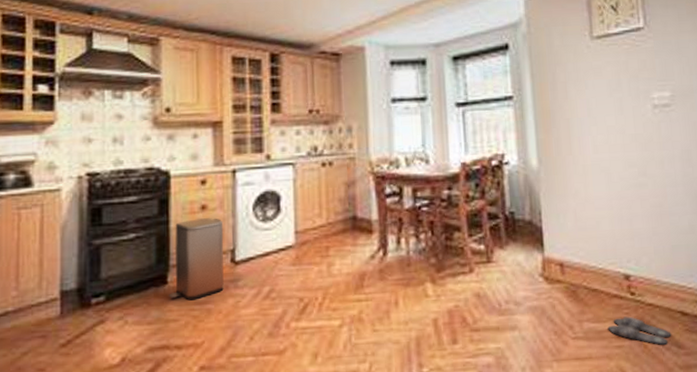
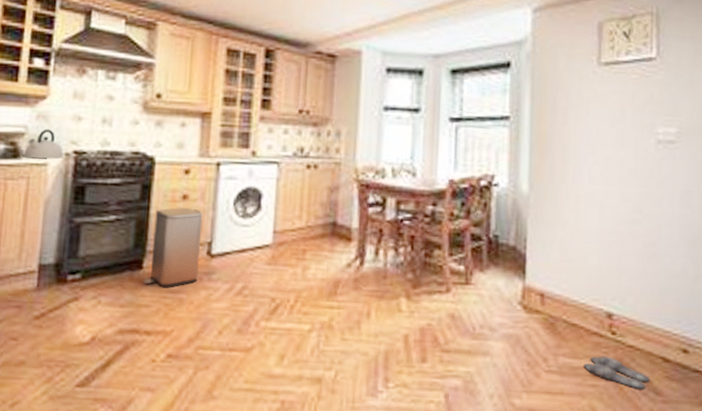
kettle: none [34,154,77,186] -> present [23,129,64,160]

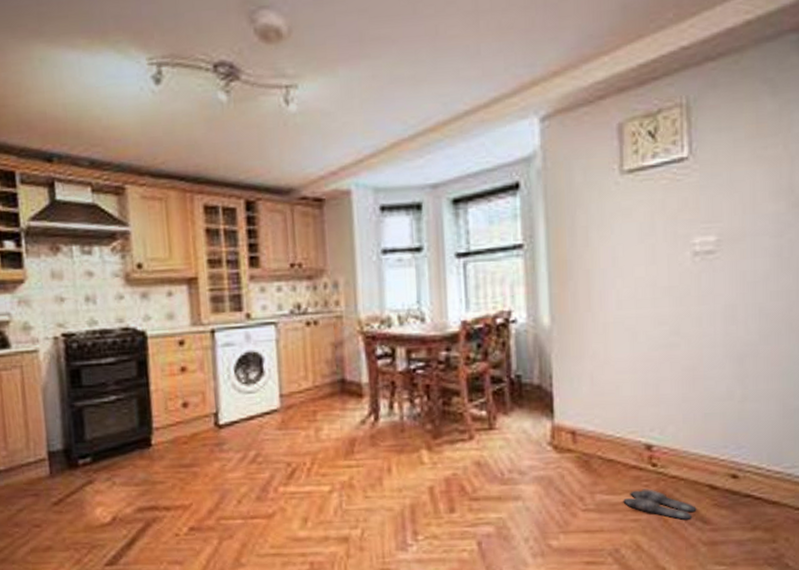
kettle: present [23,129,64,160] -> none [11,314,53,347]
pedal bin: present [143,207,203,288] -> none [154,380,209,463]

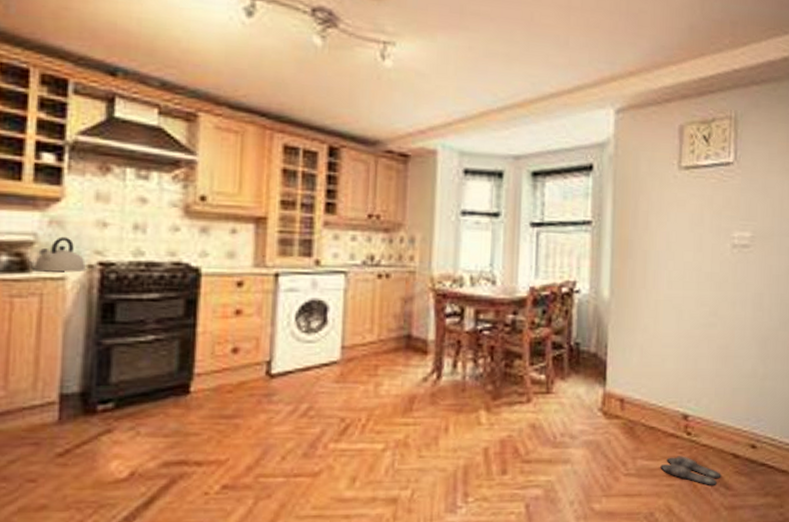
kettle: none [11,314,53,347] -> present [33,236,87,273]

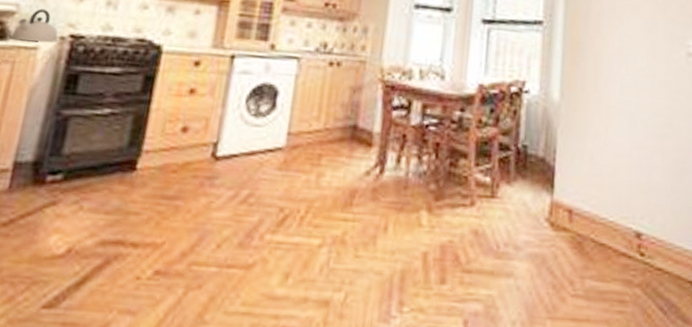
slippers: present [660,456,721,487] -> none [611,279,678,318]

